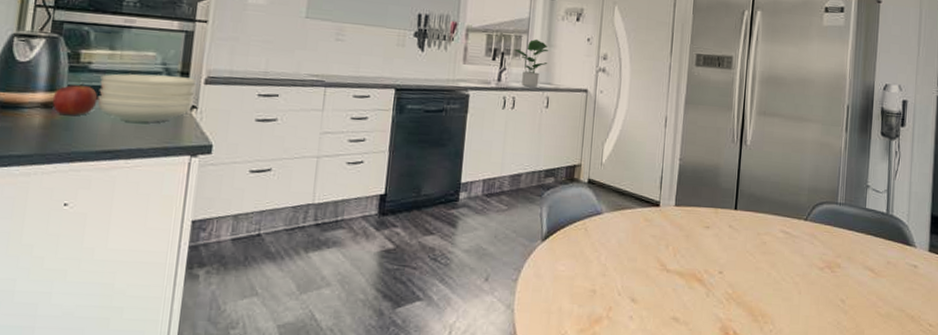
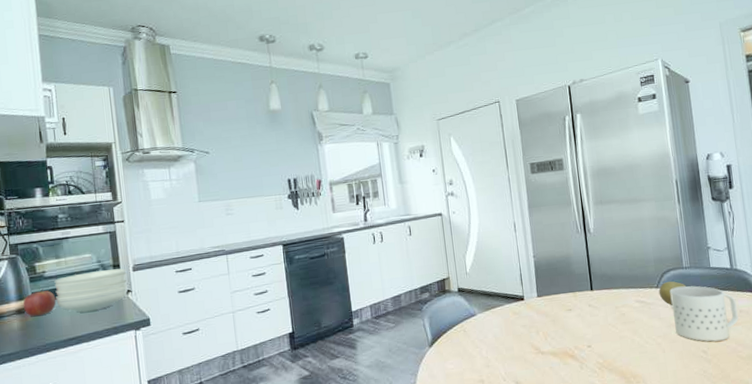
potted plant: present [514,39,548,88] -> none [373,179,404,222]
fruit: none [806,215,837,244] -> present [658,281,687,306]
mug: none [817,223,886,293] -> present [670,286,739,342]

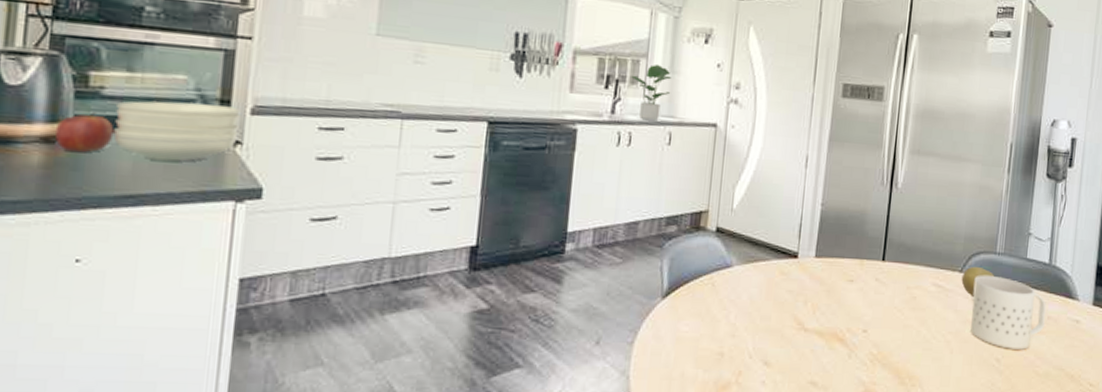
potted plant: none [373,179,404,222] -> present [631,64,671,121]

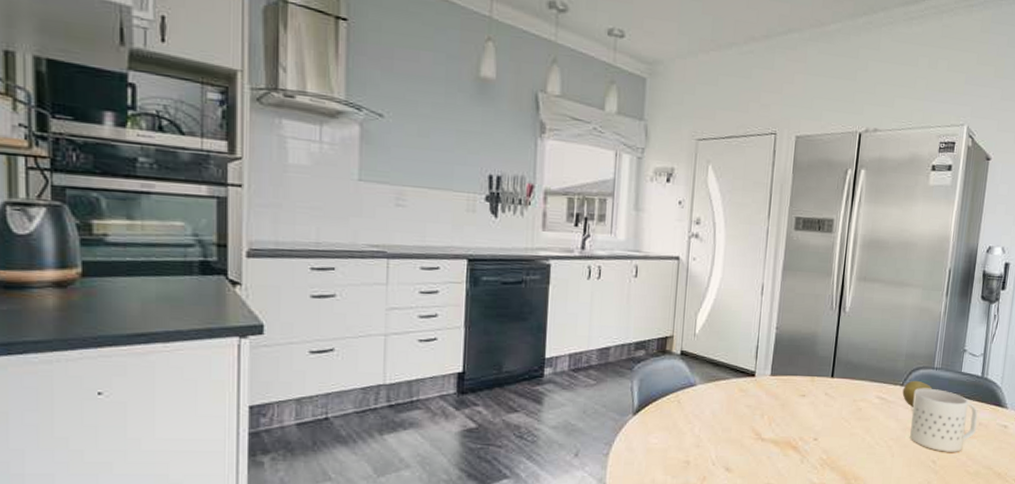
fruit: present [54,112,115,153] -> none [65,258,121,296]
bowl: present [114,101,241,162] -> none [121,247,237,302]
potted plant: present [631,64,671,121] -> none [599,202,636,256]

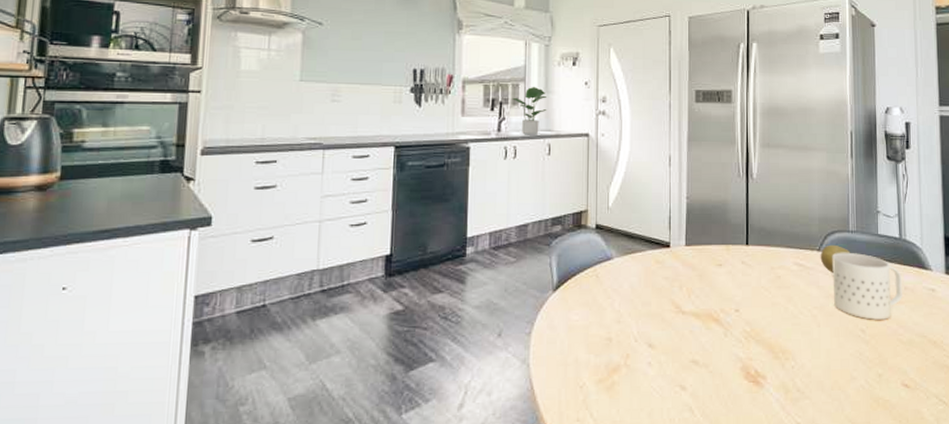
potted plant: none [599,202,636,256] -> present [512,86,547,135]

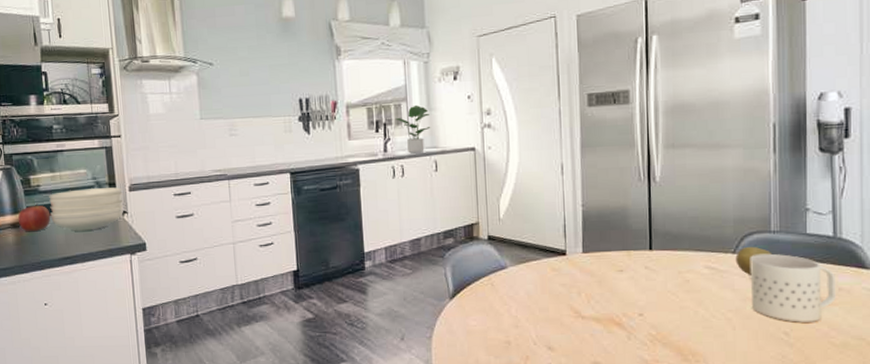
fruit: none [46,163,93,197] -> present [17,203,51,232]
bowl: none [92,149,193,199] -> present [49,187,124,231]

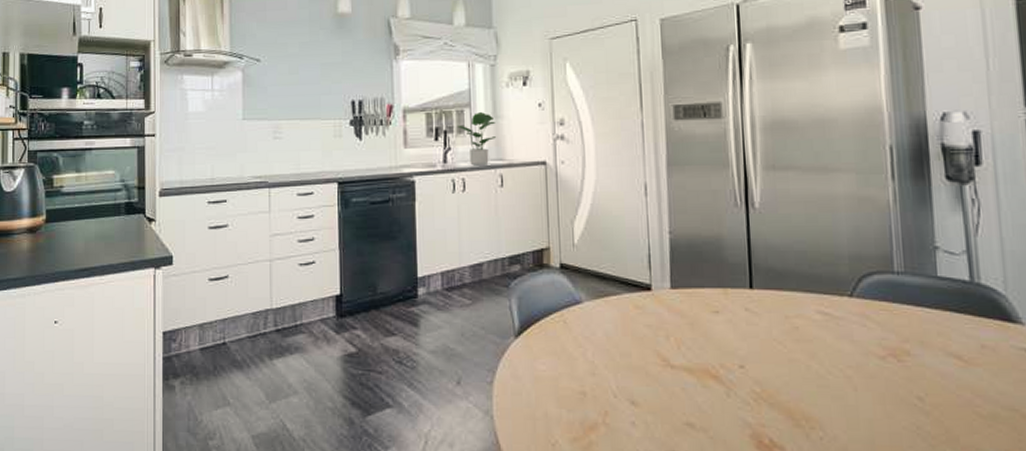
fruit: present [17,203,51,232] -> none [35,206,71,238]
bowl: present [49,187,124,231] -> none [71,192,152,239]
fruit: present [735,246,772,276] -> none [853,289,898,326]
mug: present [750,253,837,323] -> none [870,298,980,387]

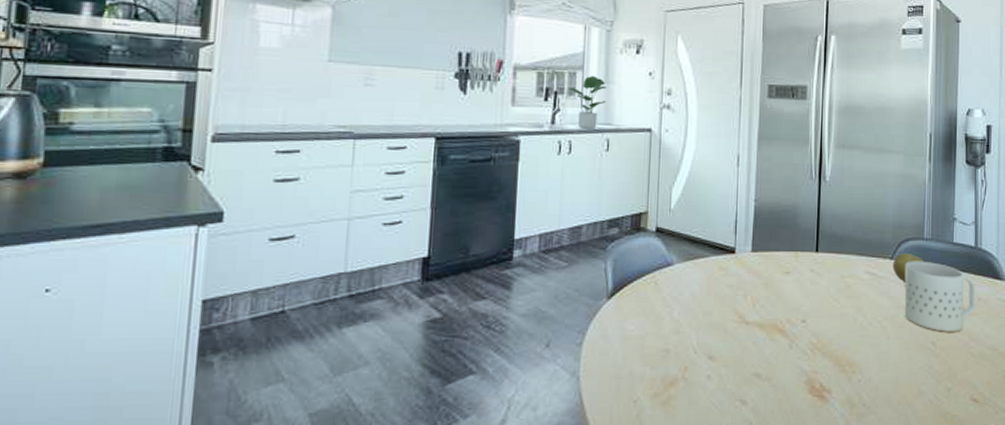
fruit: none [853,289,898,326] -> present [892,252,925,283]
mug: none [870,298,980,387] -> present [904,261,976,333]

